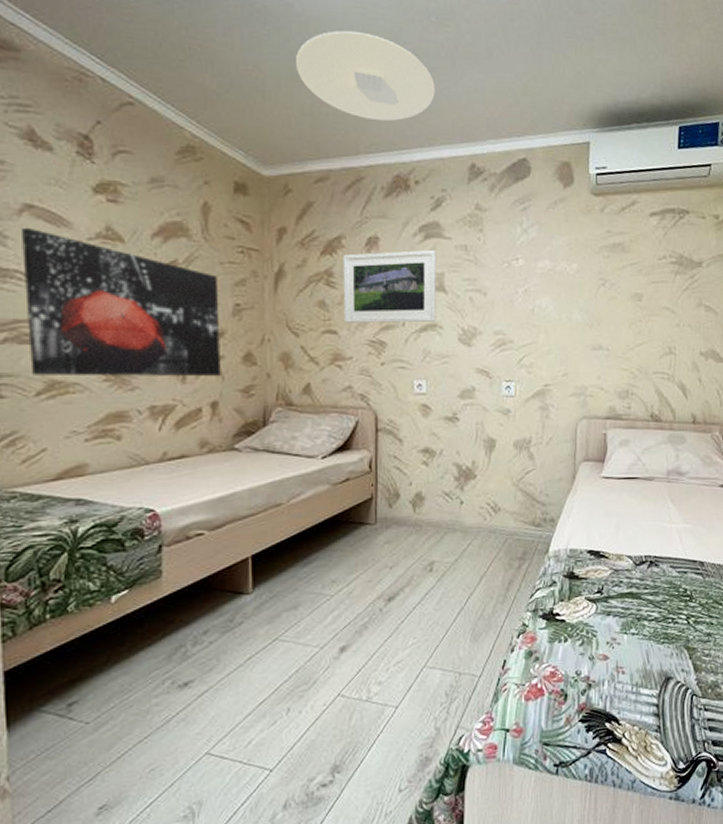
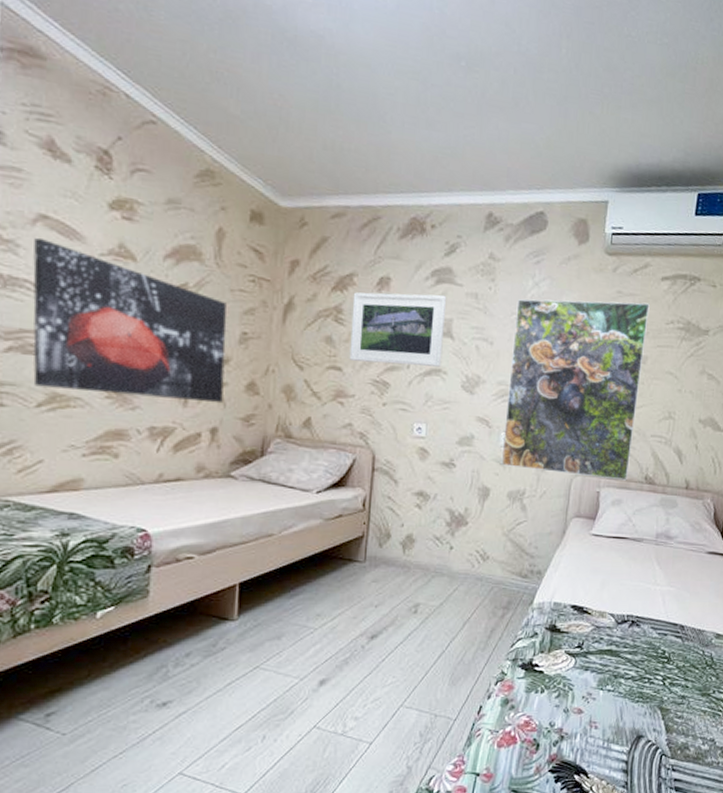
ceiling light: present [296,30,435,121] -> none [322,67,459,163]
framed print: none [504,240,640,420] -> present [501,299,650,481]

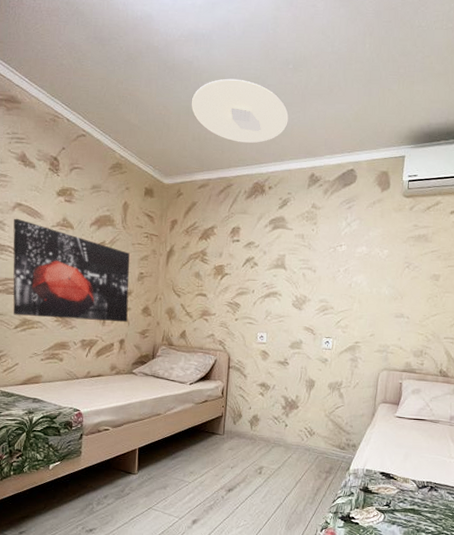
ceiling light: none [322,67,459,163] -> present [192,78,289,143]
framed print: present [349,292,447,367] -> none [211,237,281,291]
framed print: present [501,299,650,481] -> none [323,232,441,374]

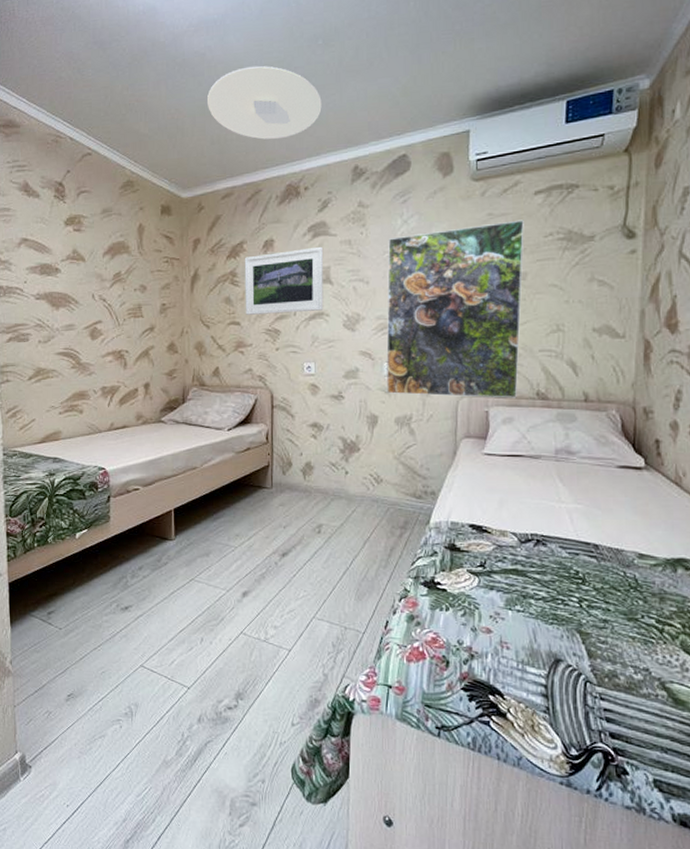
wall art: present [13,218,130,323] -> none [20,255,152,365]
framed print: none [211,237,281,291] -> present [244,246,324,315]
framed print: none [323,232,441,374] -> present [386,220,524,398]

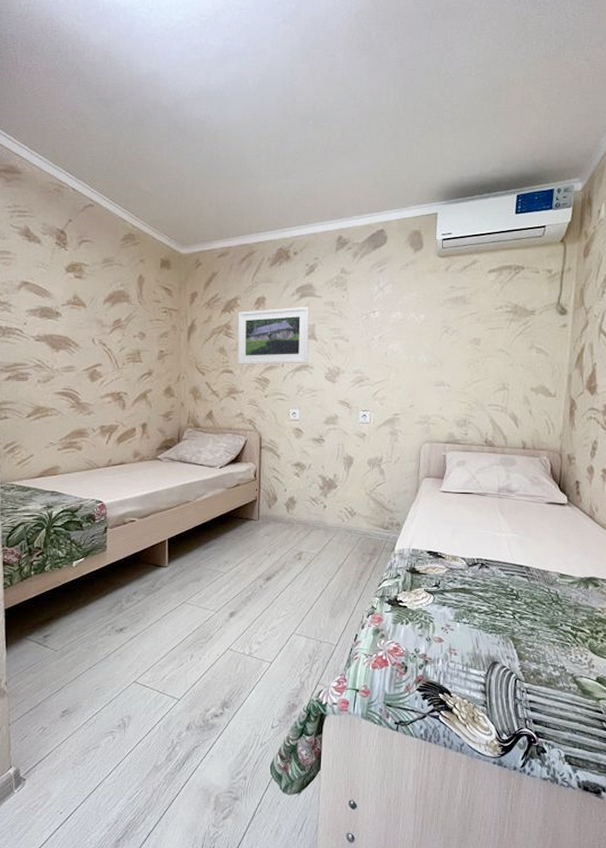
ceiling light: present [207,66,322,140] -> none [207,137,311,206]
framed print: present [386,220,524,398] -> none [361,293,480,445]

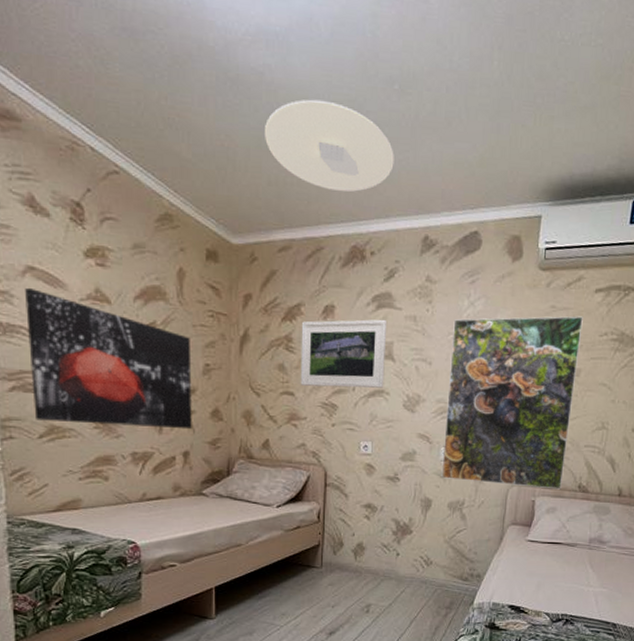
wall art: none [20,298,149,405] -> present [25,287,192,430]
ceiling light: none [207,137,311,206] -> present [265,99,394,192]
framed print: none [361,293,480,445] -> present [441,316,583,490]

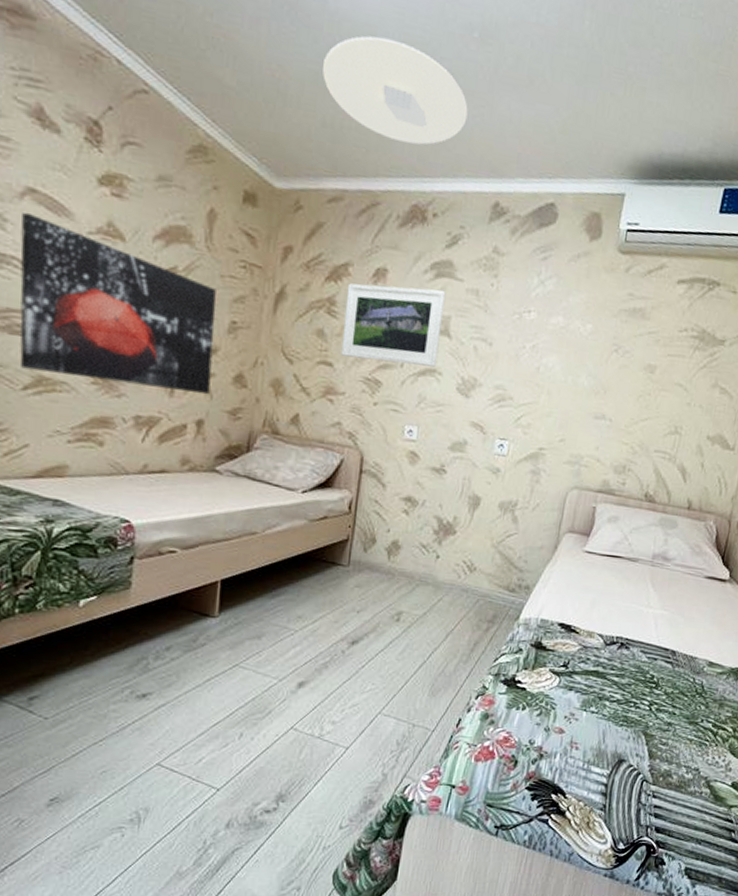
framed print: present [441,316,583,490] -> none [494,298,663,497]

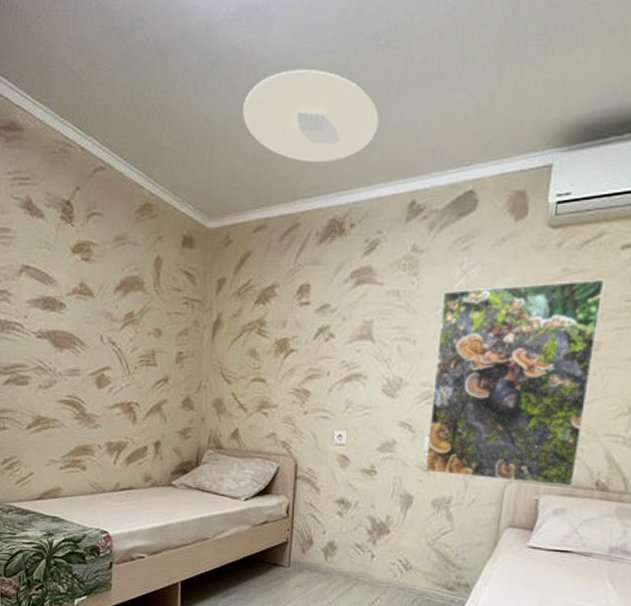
wall art: present [19,212,216,395] -> none [21,285,165,419]
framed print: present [341,283,446,367] -> none [272,296,367,372]
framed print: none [494,298,663,497] -> present [425,279,605,487]

